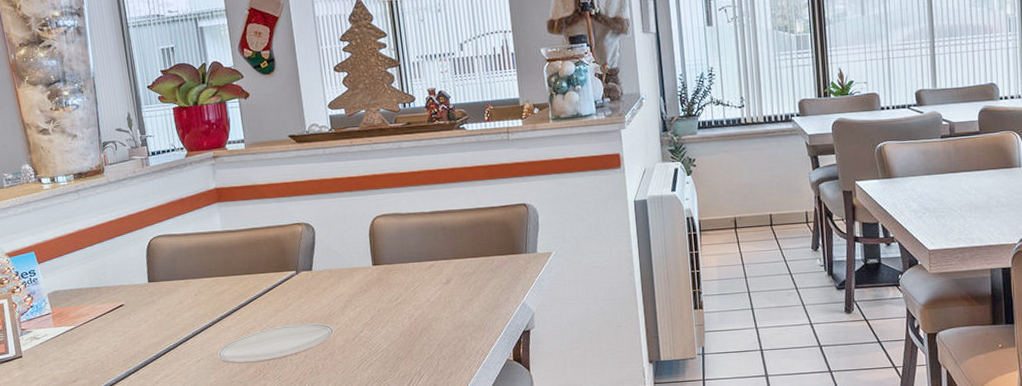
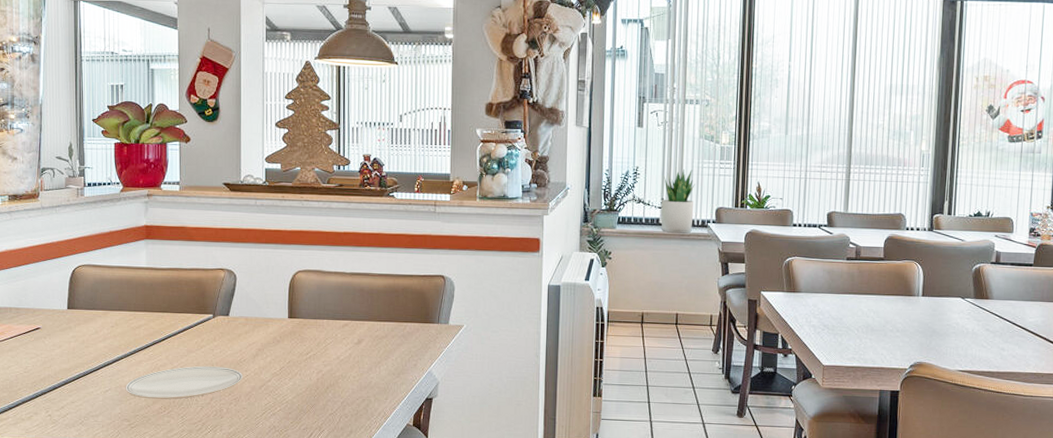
planter: none [740,64,776,133] -> present [661,169,695,234]

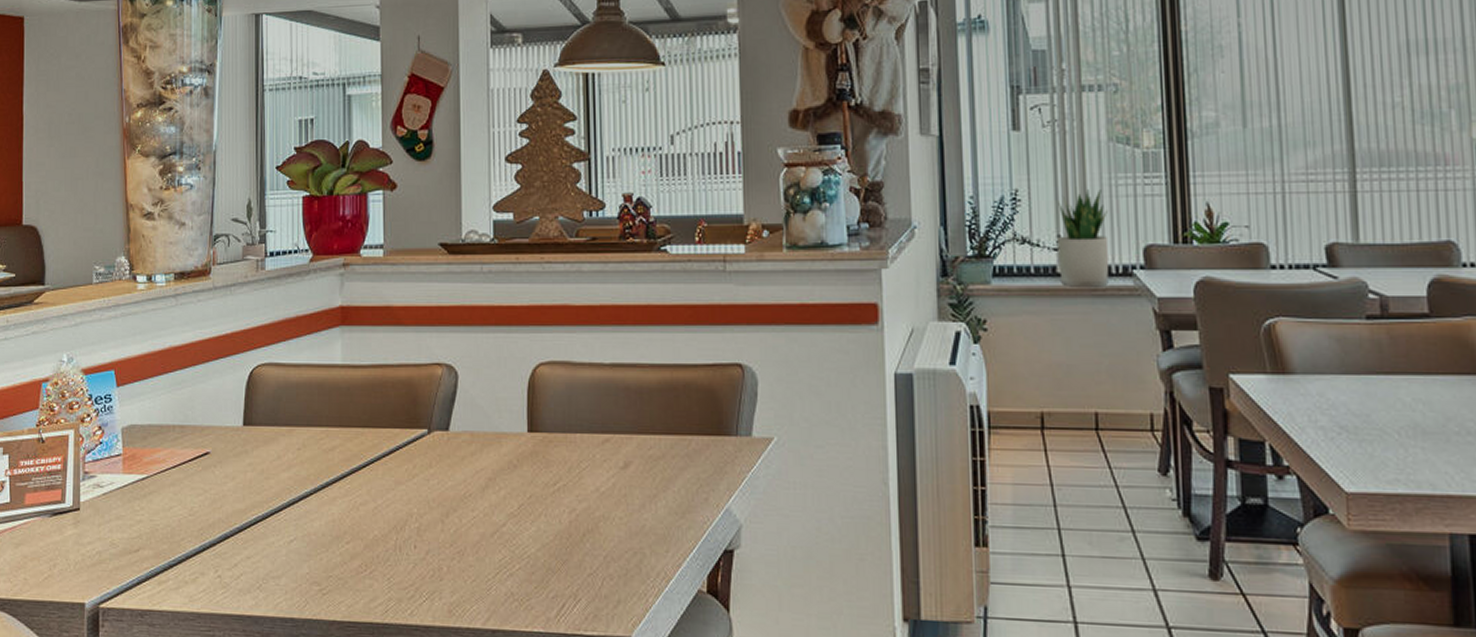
plate: present [125,366,243,400] -> none [315,503,469,554]

